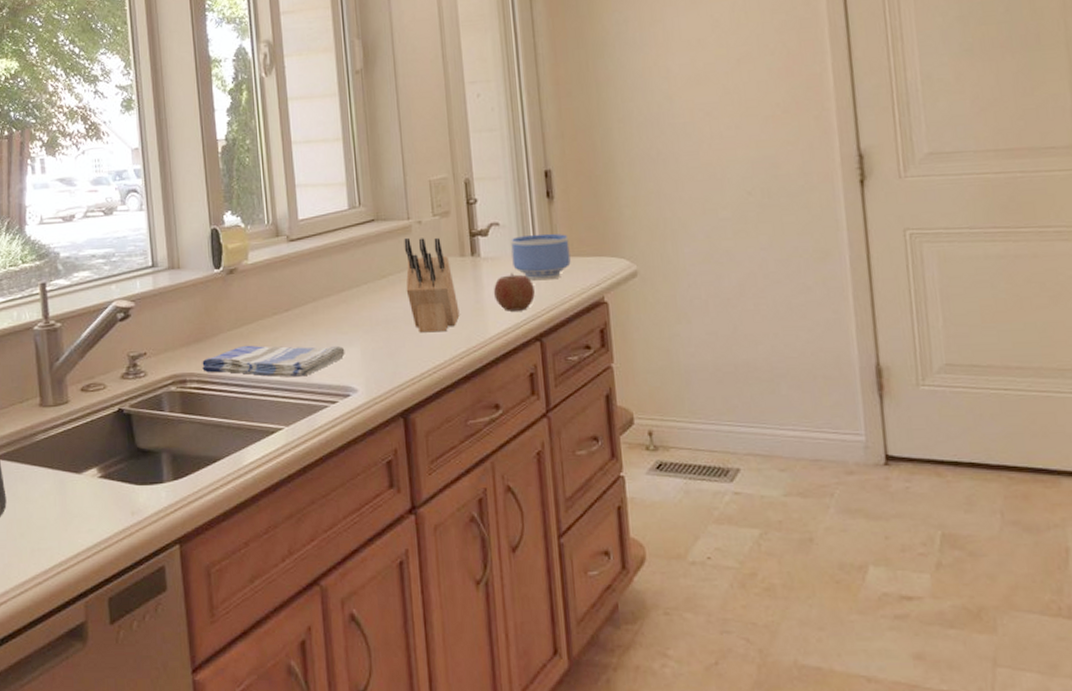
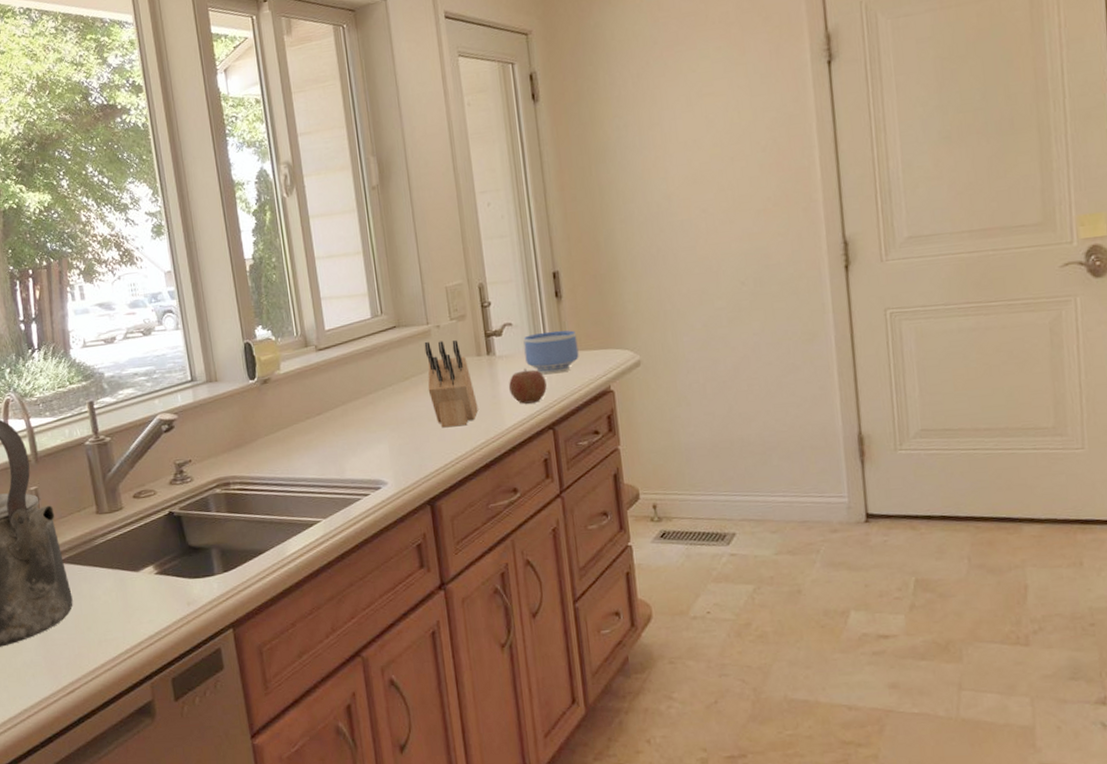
dish towel: present [202,345,345,377] -> none [243,443,375,475]

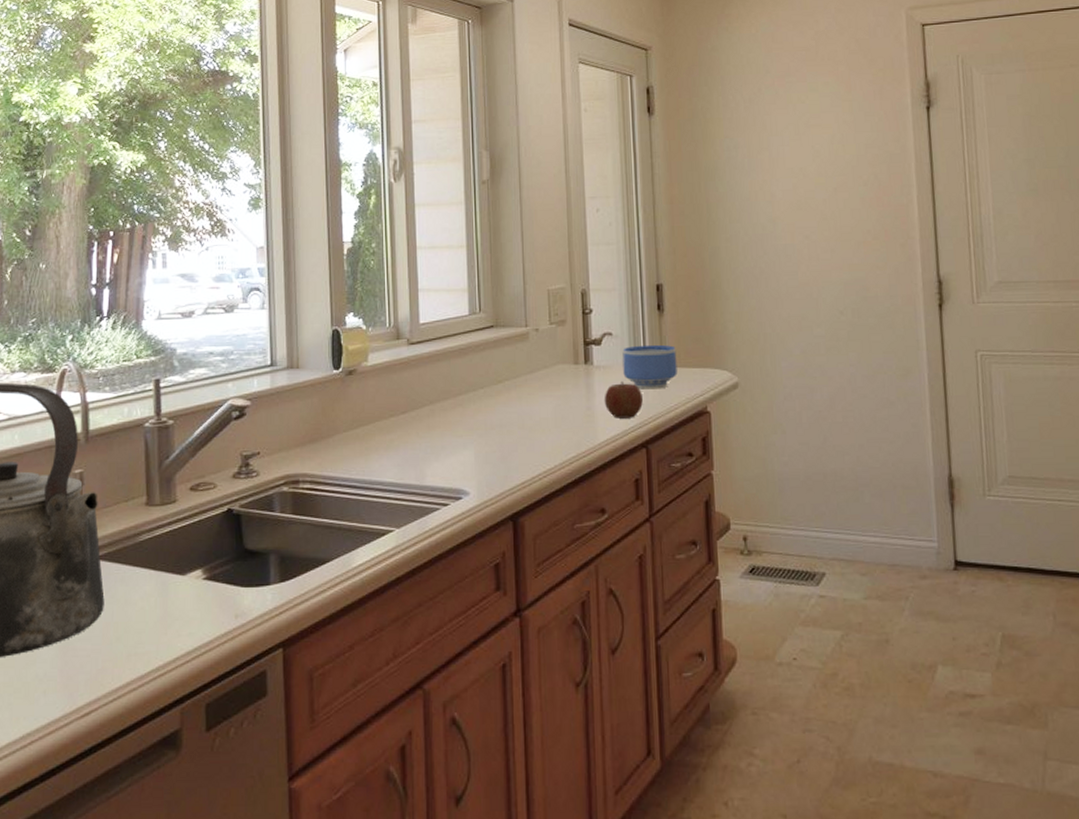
knife block: present [424,340,478,428] -> none [521,344,571,438]

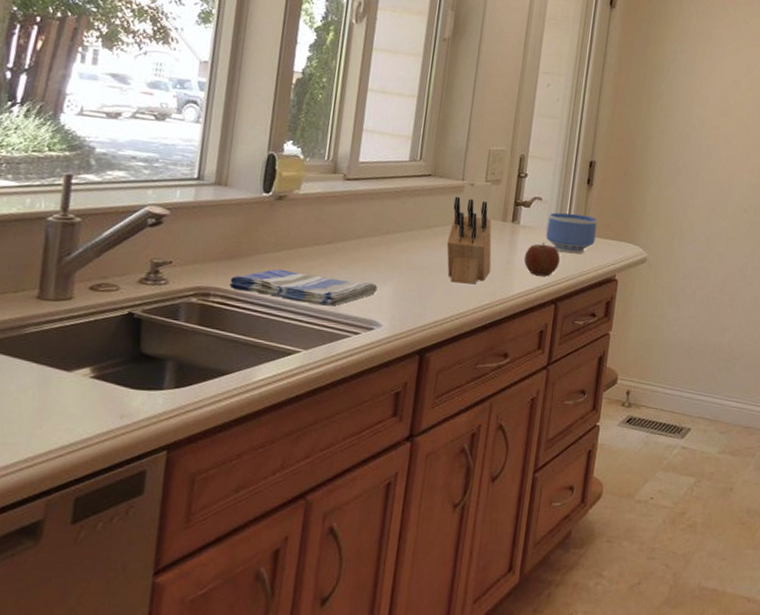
dish towel: none [316,446,459,479] -> present [229,269,378,306]
knife block: none [521,344,571,438] -> present [446,196,492,285]

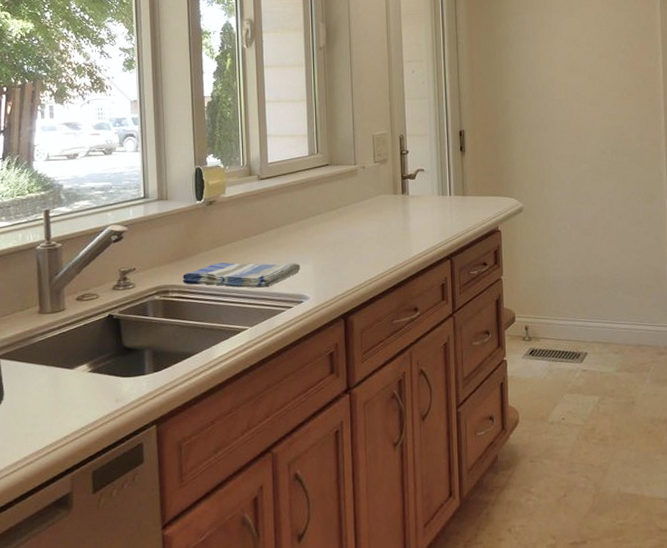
knife block: present [446,196,492,285] -> none [351,179,391,253]
apple: present [524,243,560,276] -> none [417,208,448,237]
bowl: present [546,212,598,254] -> none [432,178,475,214]

